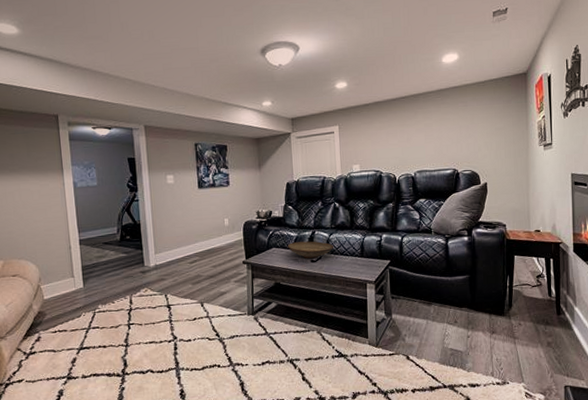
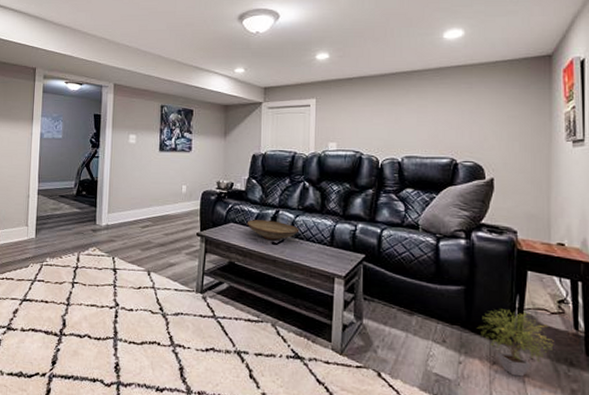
potted plant: none [480,287,535,340] -> present [478,309,554,377]

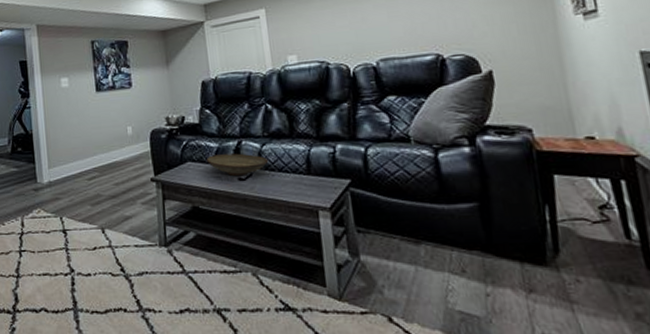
potted plant: present [478,309,554,377] -> none [503,223,603,304]

